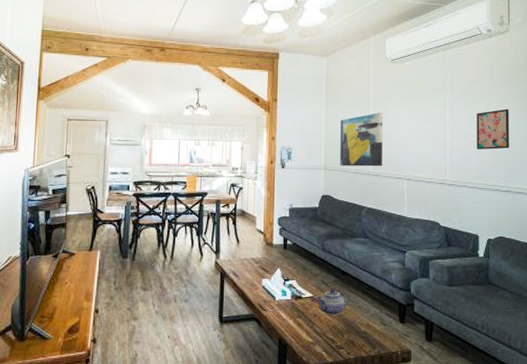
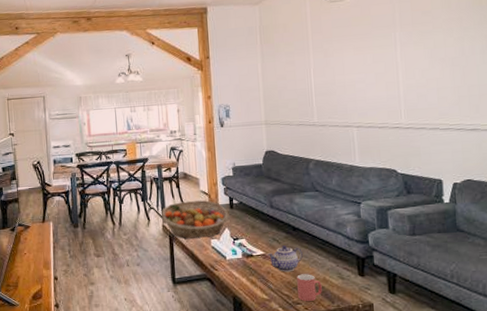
fruit basket: none [214,239,282,277] -> present [161,200,229,239]
wall art: present [340,113,383,167] -> none [279,58,328,119]
mug: none [342,318,365,346] -> present [297,274,322,301]
wall art: present [476,108,510,150] -> none [432,37,475,88]

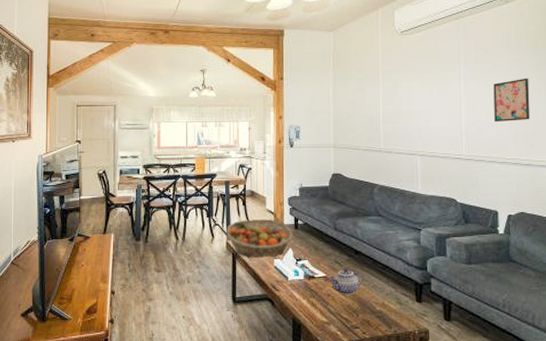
mug: present [297,274,322,301] -> none [356,298,380,325]
wall art: none [432,37,475,88] -> present [493,78,531,123]

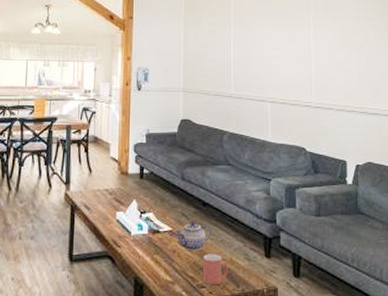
fruit basket: present [225,219,294,257] -> none [64,168,139,209]
mug: none [356,298,380,325] -> present [203,254,228,284]
wall art: present [493,78,531,123] -> none [341,27,377,71]

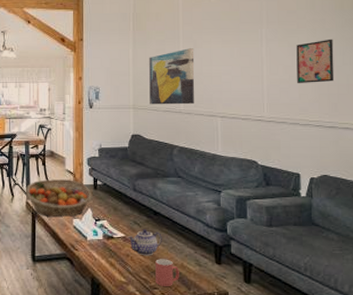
fruit basket: none [64,168,139,209] -> present [25,179,93,217]
wall art: none [200,31,245,89] -> present [149,48,195,105]
wall art: none [341,27,377,71] -> present [296,39,335,84]

